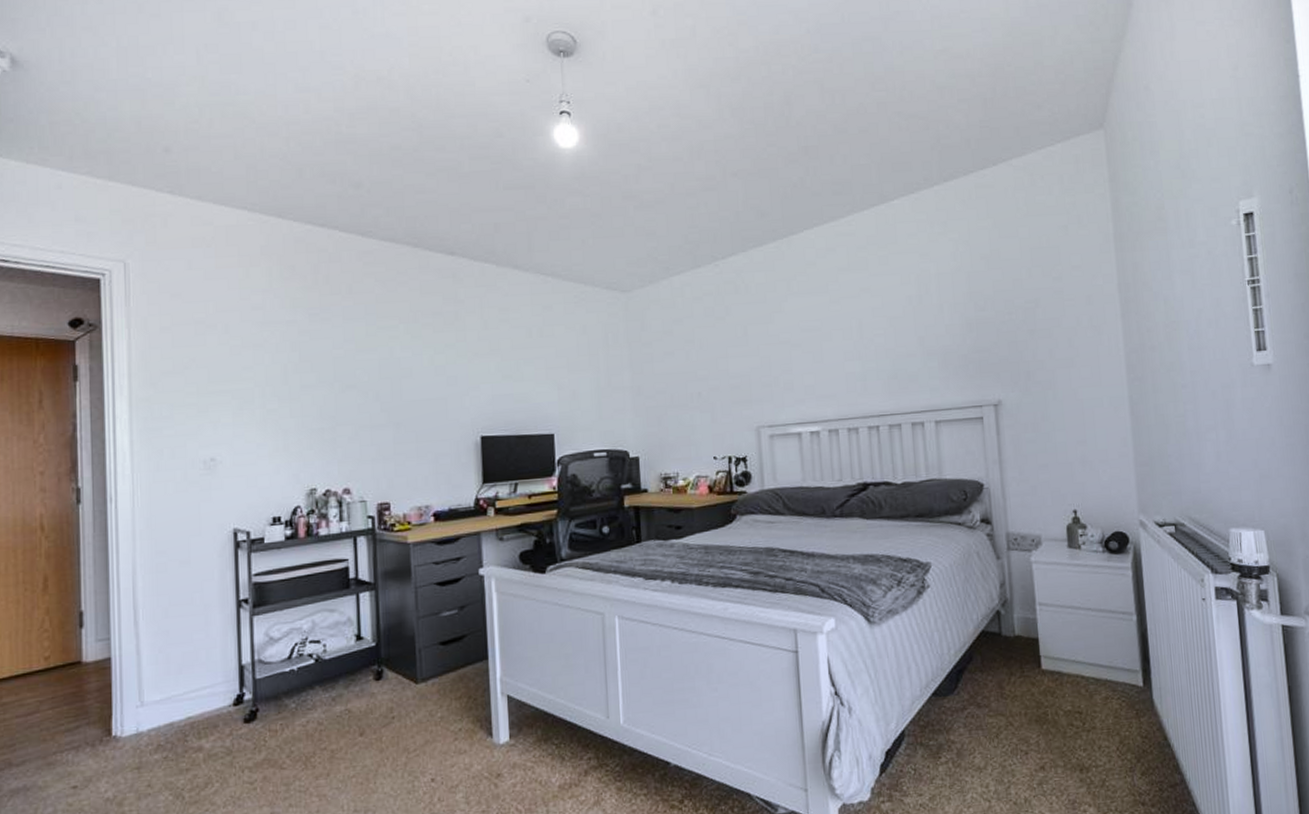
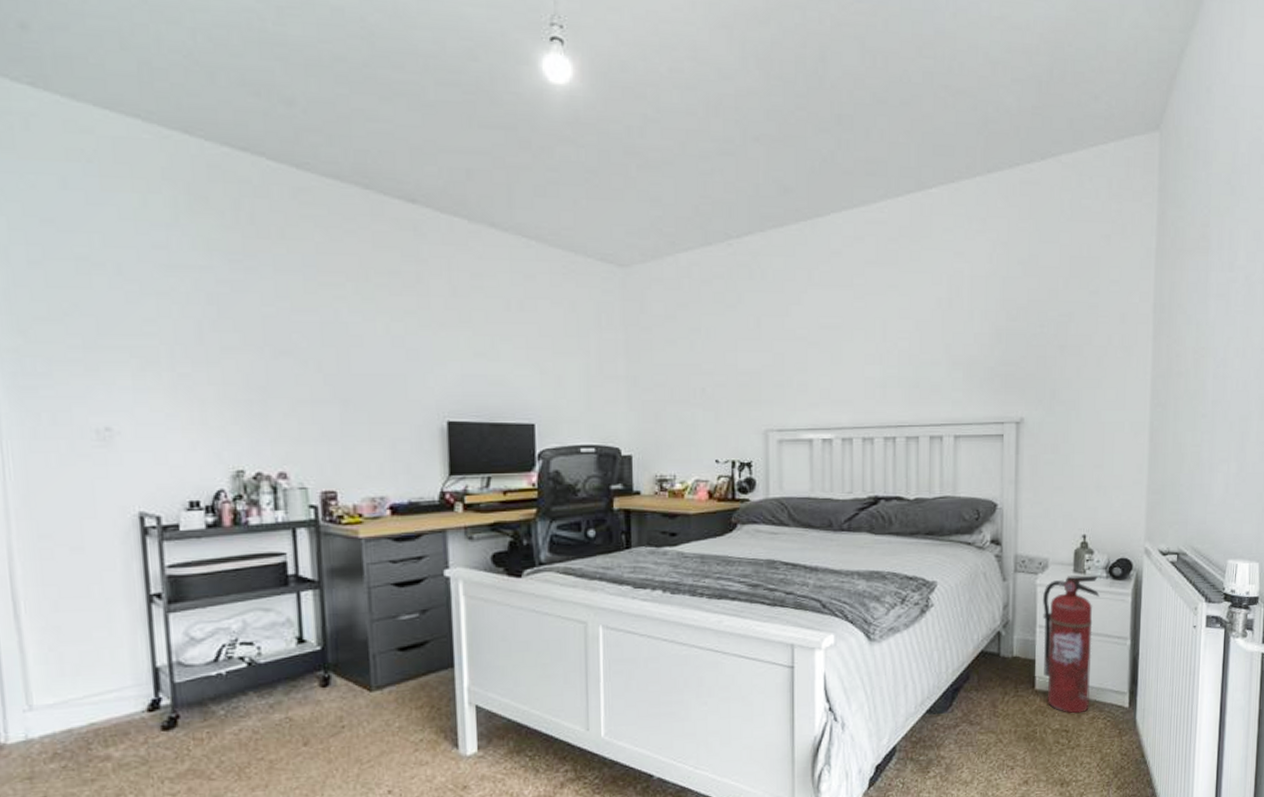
fire extinguisher: none [1039,550,1101,695] -> present [1043,575,1100,714]

